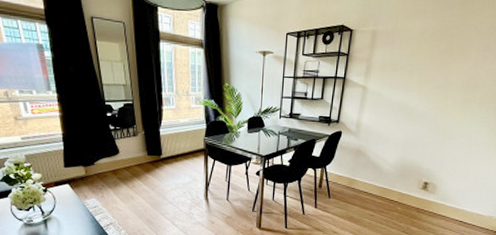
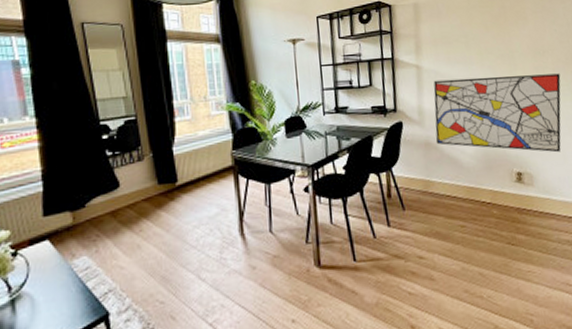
wall art: none [365,101,484,171] -> present [433,73,561,153]

